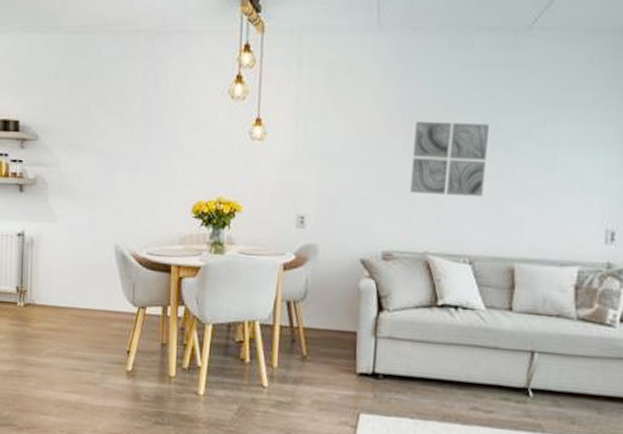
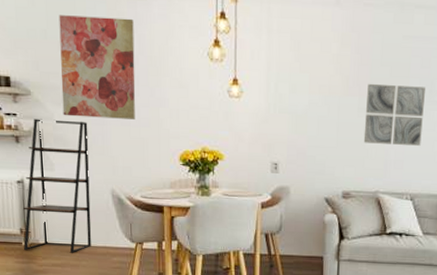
shelving unit: none [19,165,95,317] -> present [22,118,92,253]
wall art: none [70,54,150,166] -> present [59,15,136,119]

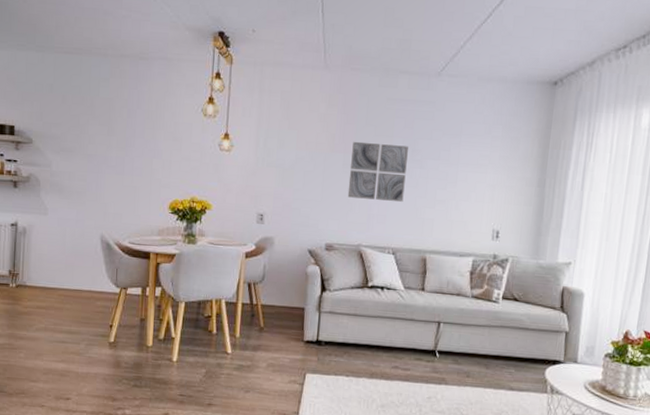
shelving unit: present [22,118,92,253] -> none [11,165,84,296]
wall art: present [59,15,136,119] -> none [61,71,135,169]

